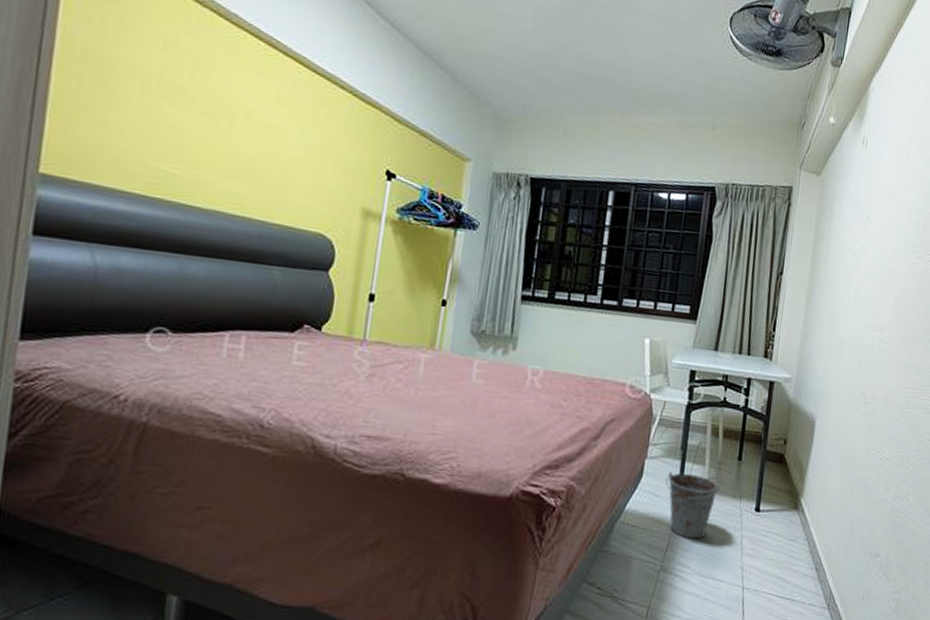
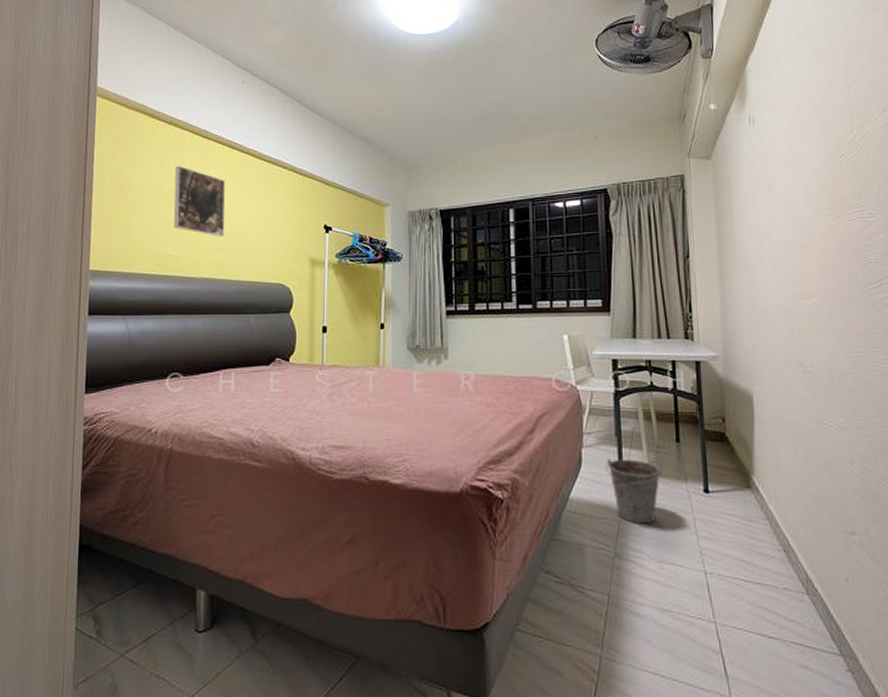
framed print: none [176,53,257,161] -> present [173,165,226,236]

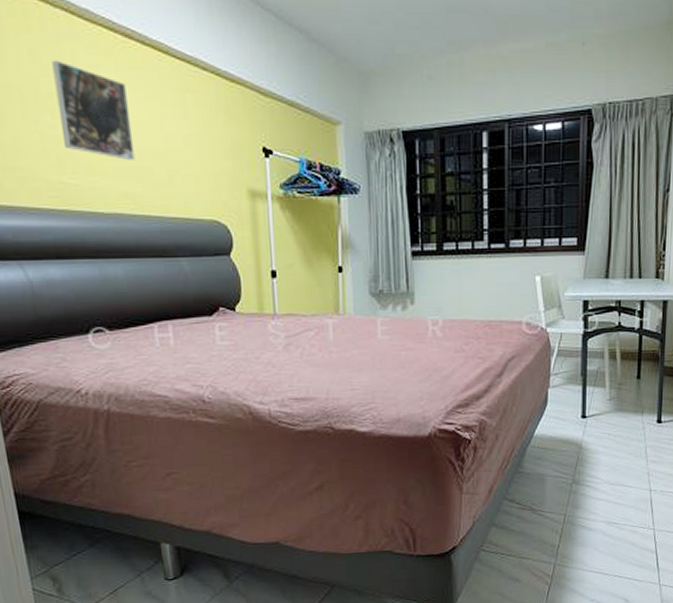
bucket: present [604,459,662,524] -> none [569,396,621,454]

